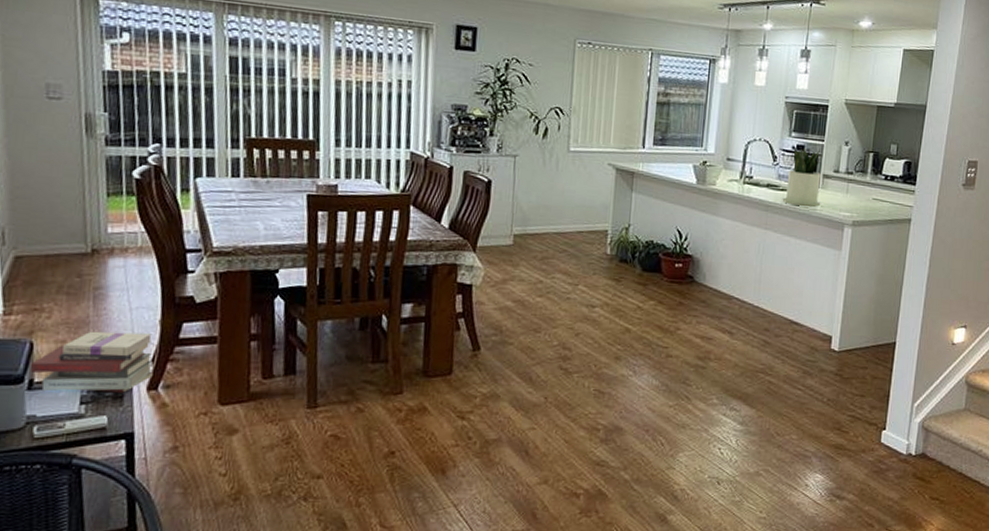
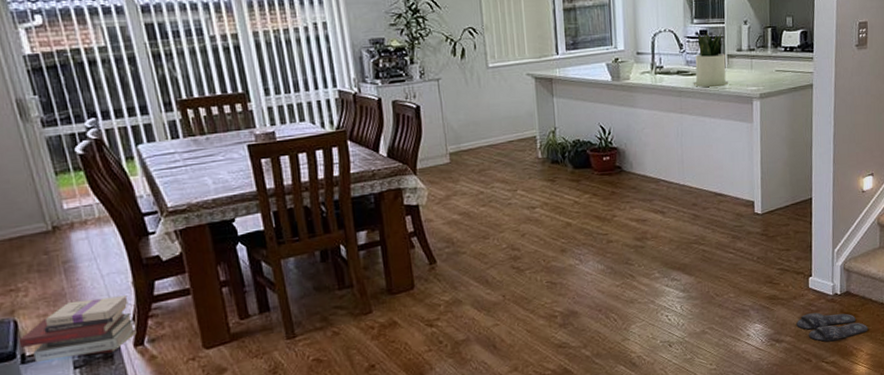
slippers: none [862,471,942,508] -> present [797,312,869,342]

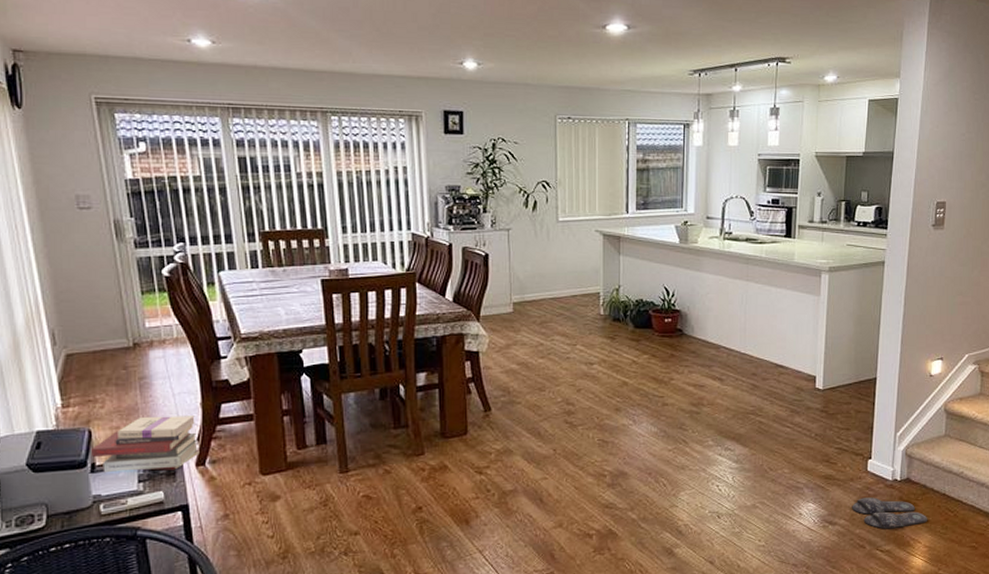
planter: present [693,31,729,88] -> none [761,201,798,257]

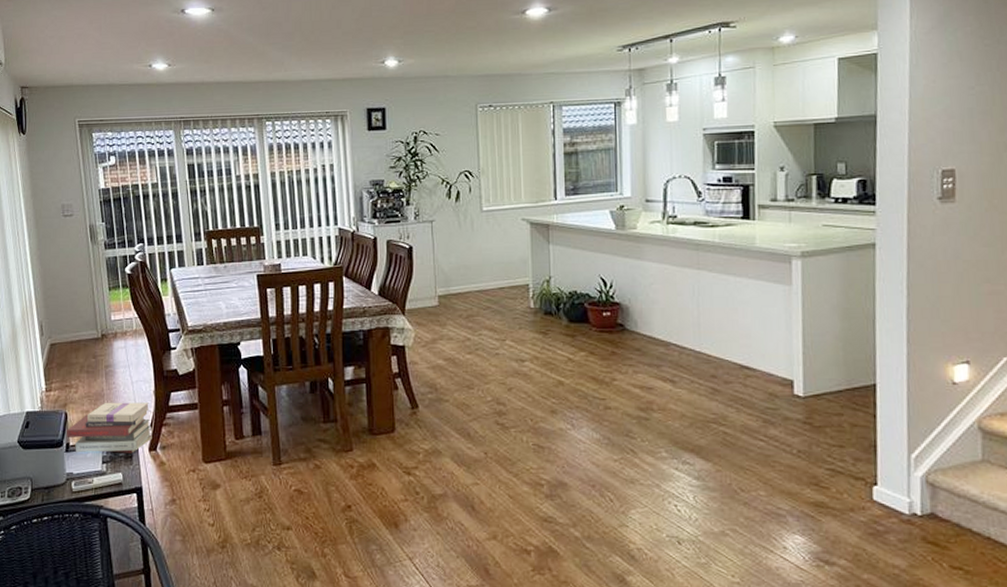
slippers: present [852,497,928,529] -> none [855,534,968,578]

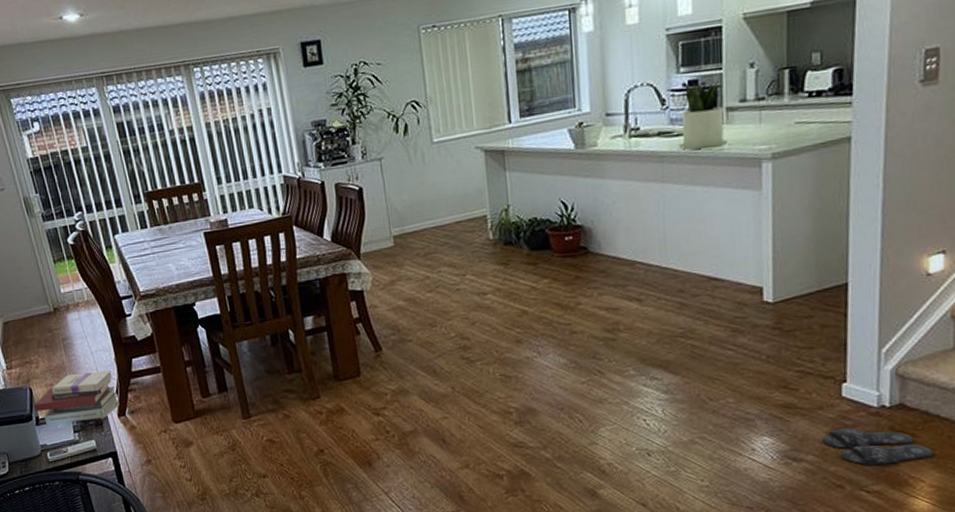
planter: none [713,178,760,242] -> present [678,79,728,151]
slippers: none [855,534,968,578] -> present [823,428,934,466]

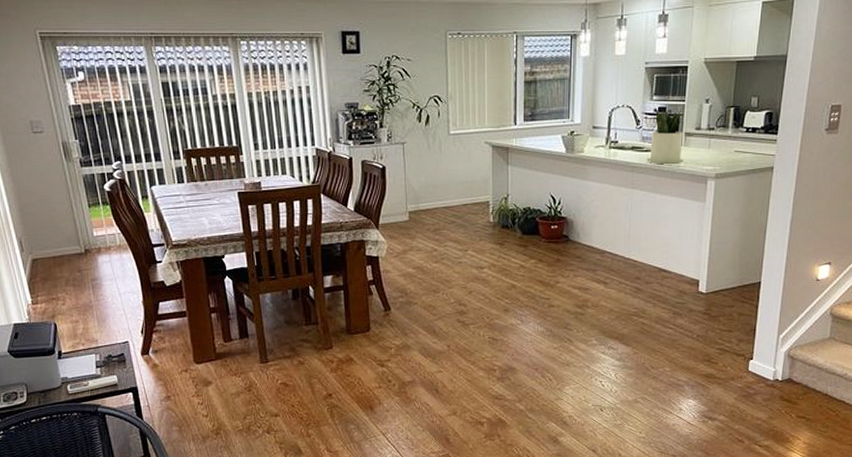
books: present [34,371,120,426] -> none [58,312,144,360]
slippers: present [823,428,934,466] -> none [732,396,809,426]

